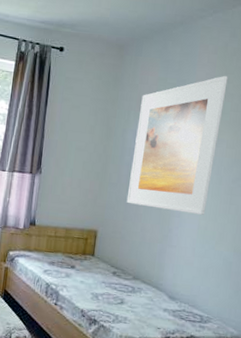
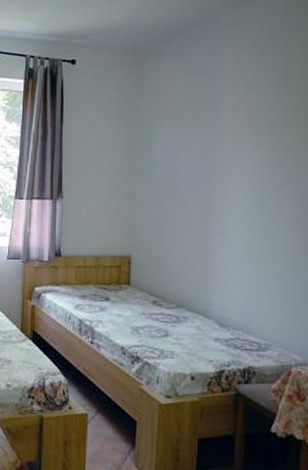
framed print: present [126,75,228,215] -> none [160,73,260,229]

